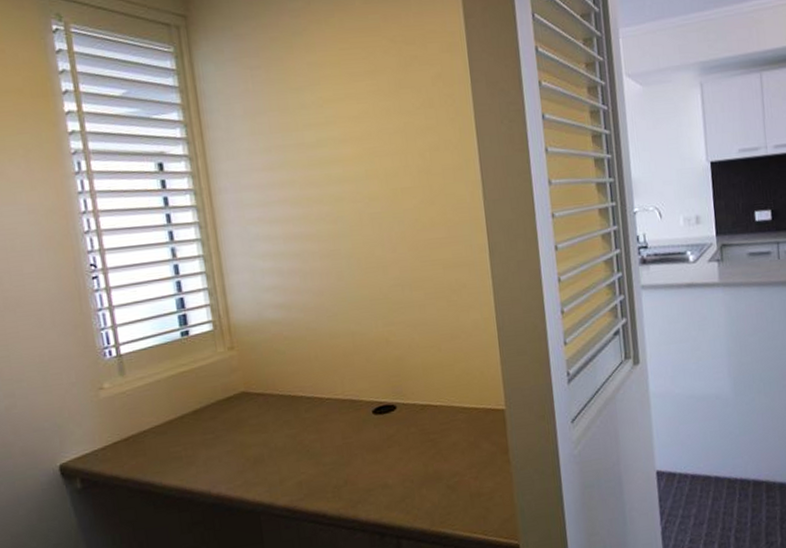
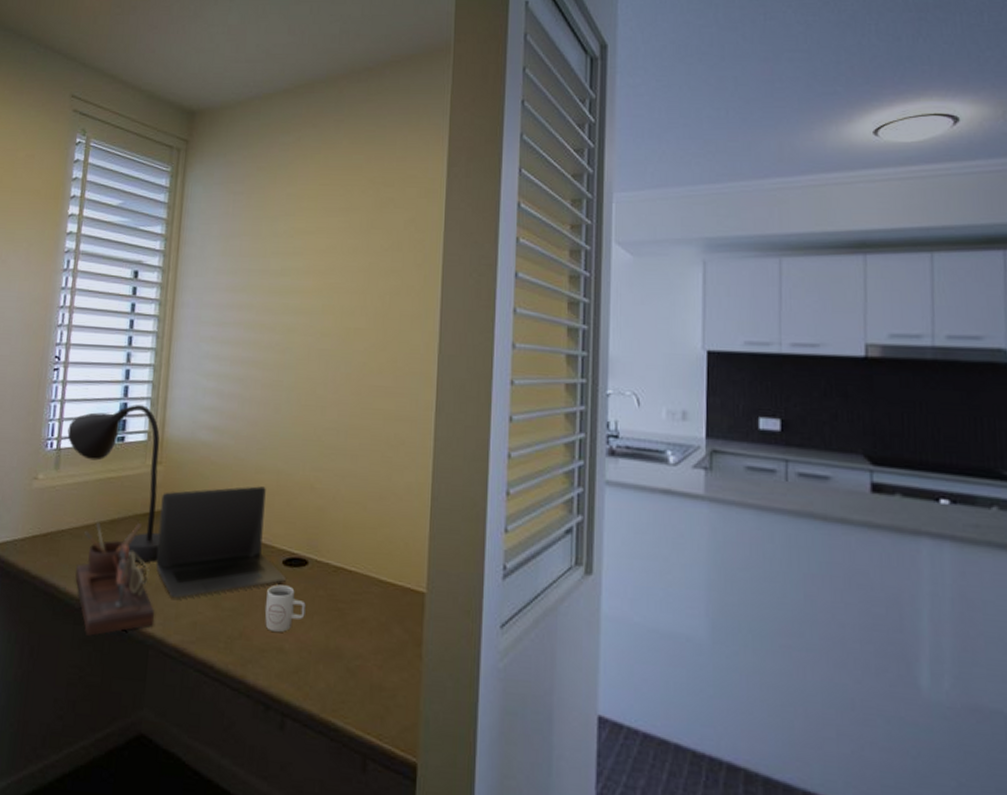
desk lamp: none [124,296,250,443] -> present [67,405,160,562]
desk organizer: none [168,408,260,520] -> present [75,522,155,637]
laptop computer: none [241,349,379,467] -> present [155,486,287,599]
mug: none [362,430,402,473] -> present [264,584,306,633]

